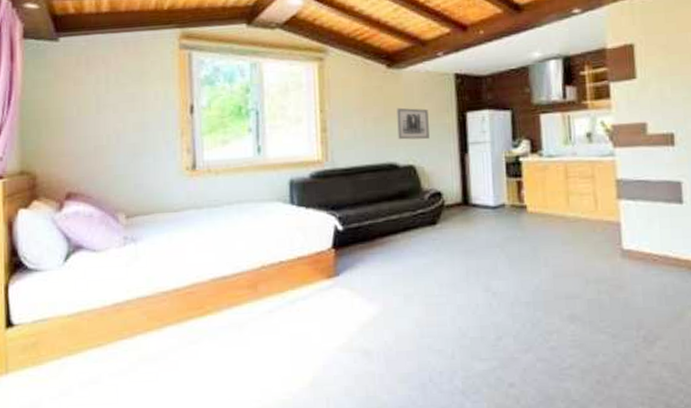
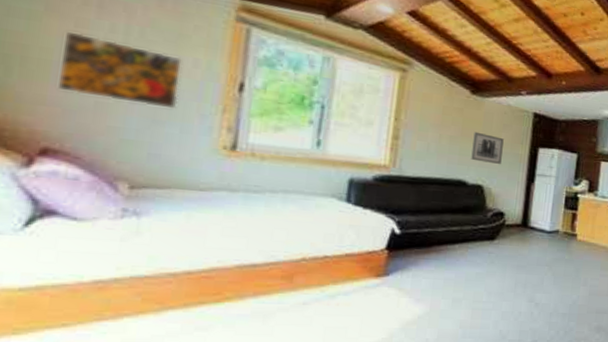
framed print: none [69,89,149,142] -> present [58,31,182,109]

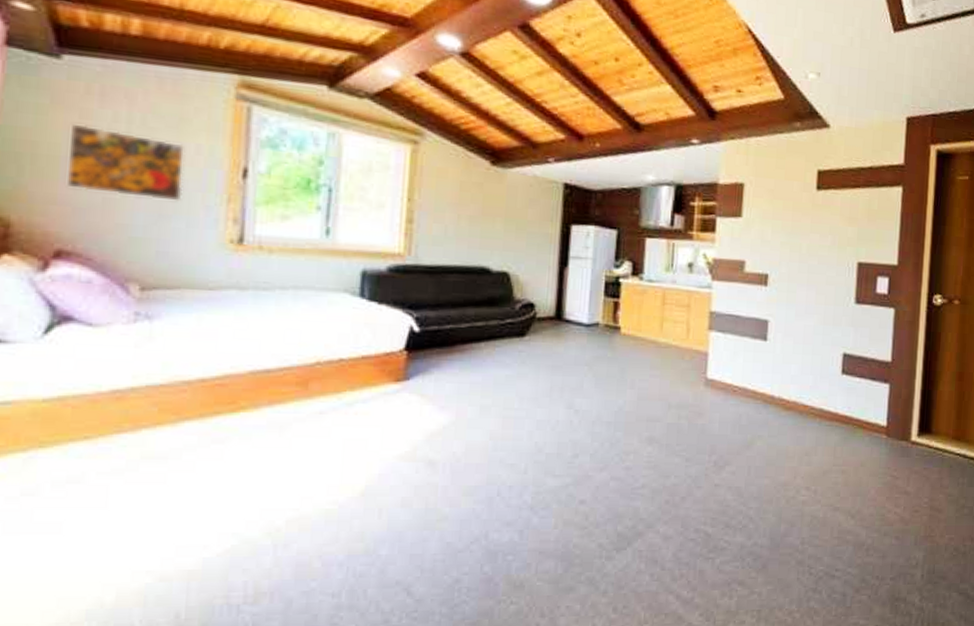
wall art: present [471,131,504,165] -> none [494,209,531,248]

